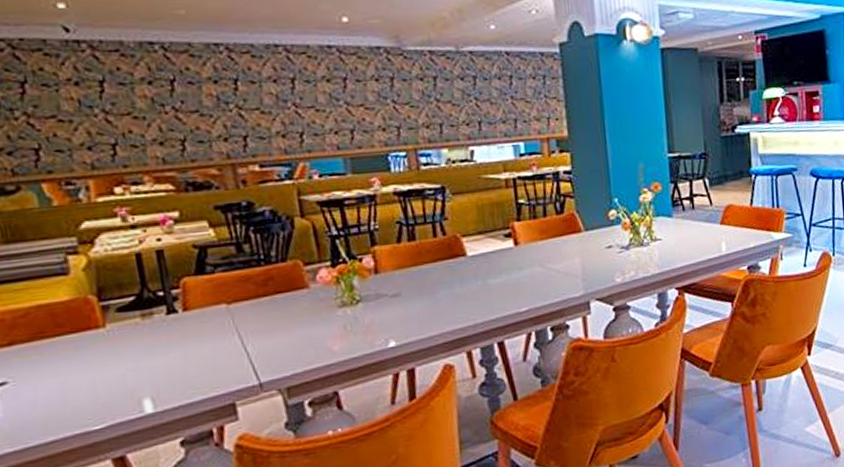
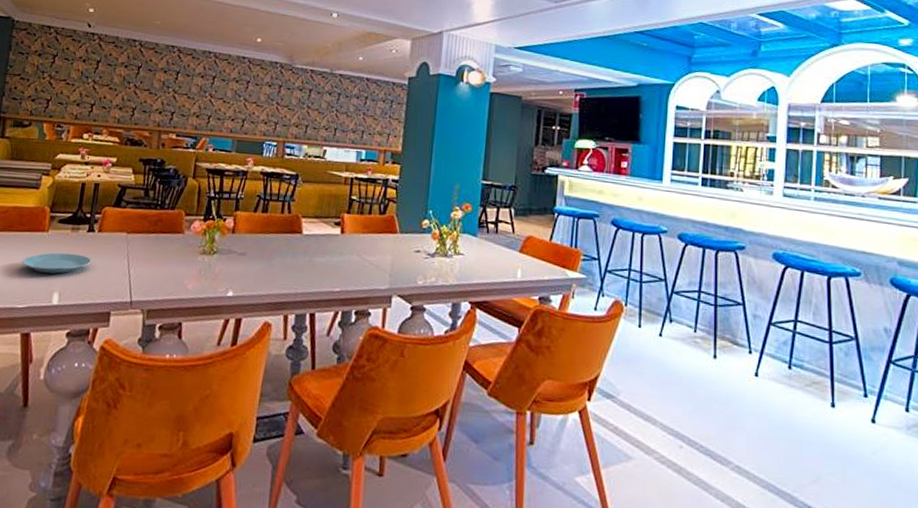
plate: none [76,344,187,380] -> present [21,252,92,274]

